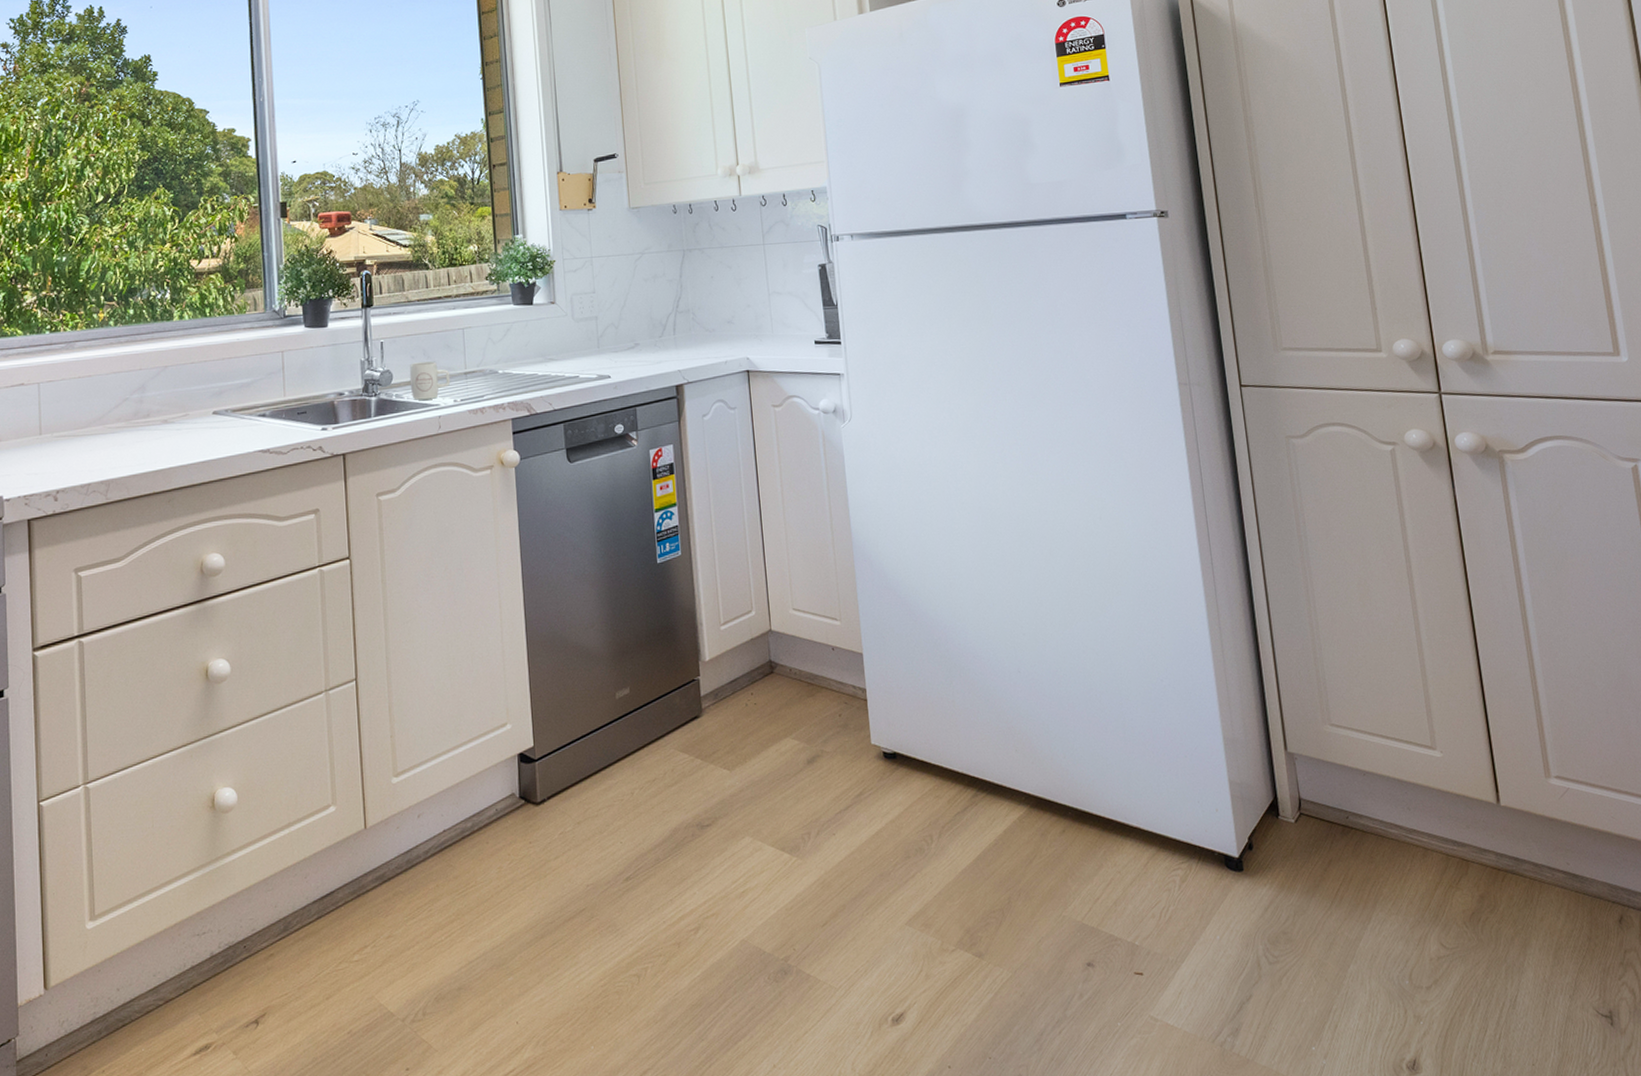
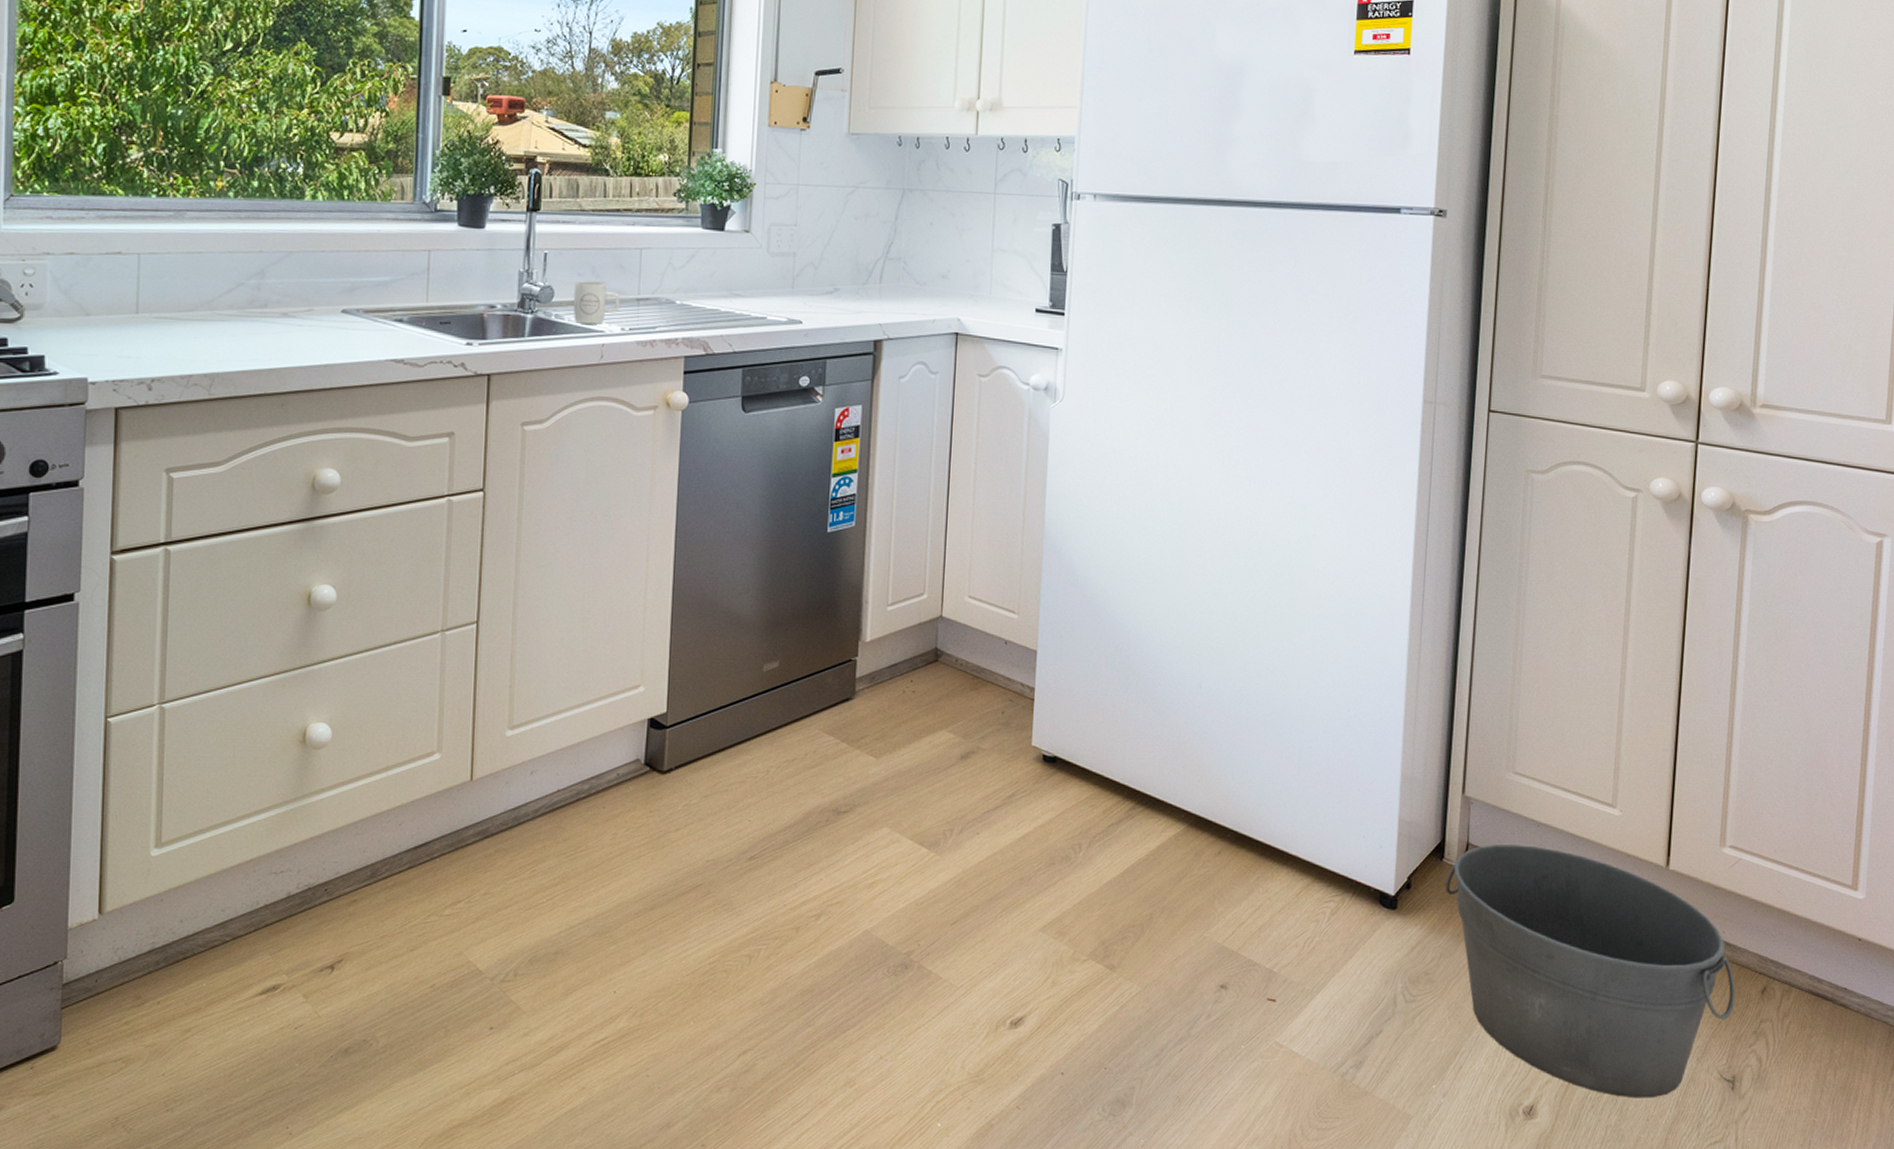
pan: none [1285,795,1595,1043] -> present [1444,845,1736,1098]

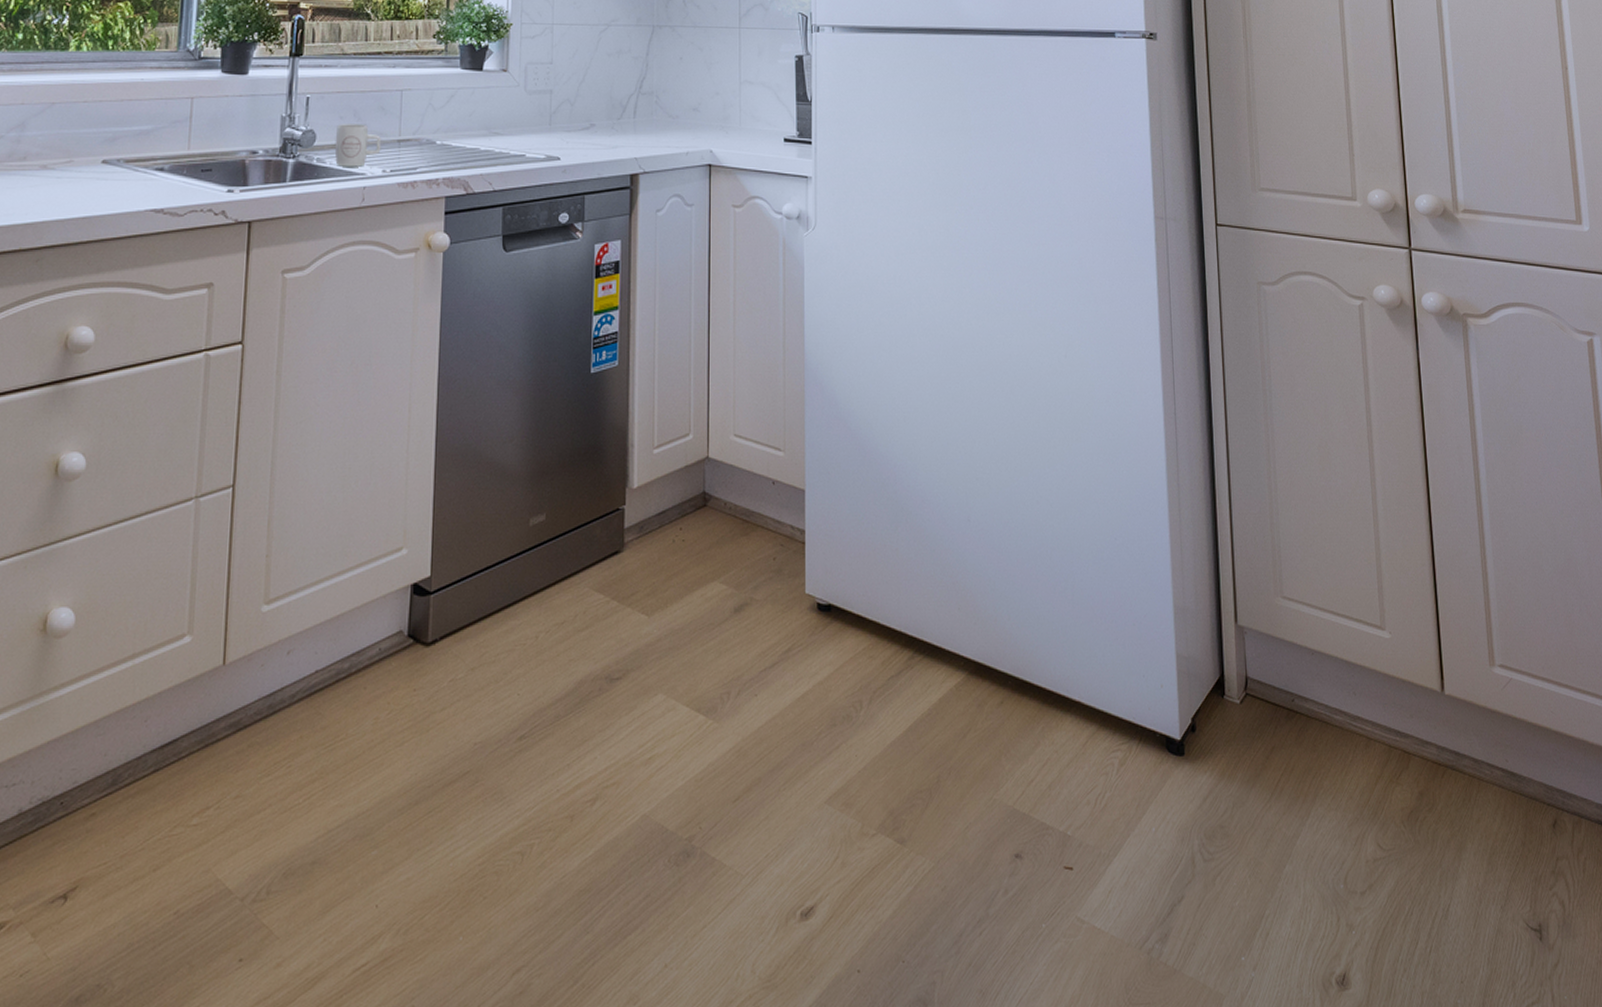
pan: present [1444,845,1736,1098] -> none [1229,676,1529,958]

